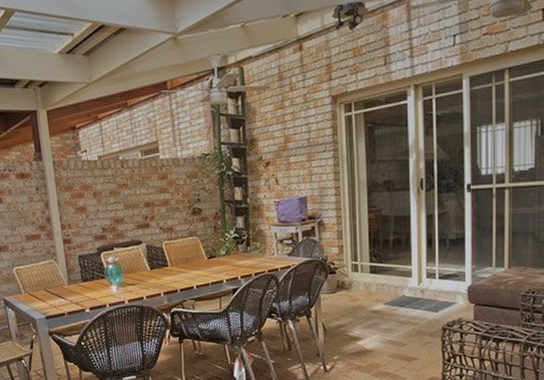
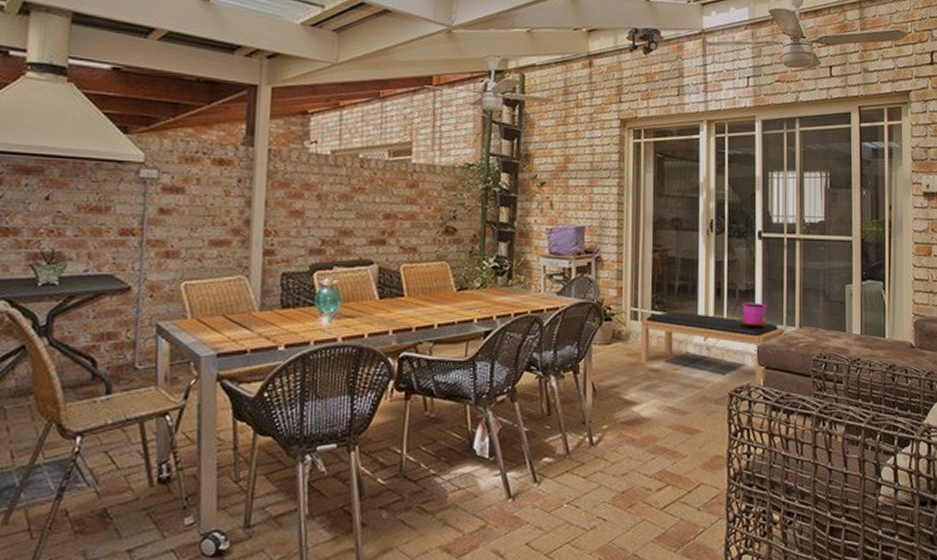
bench: none [361,262,494,320] -> present [640,312,785,386]
planter pot: none [450,248,478,270] -> present [739,302,769,327]

